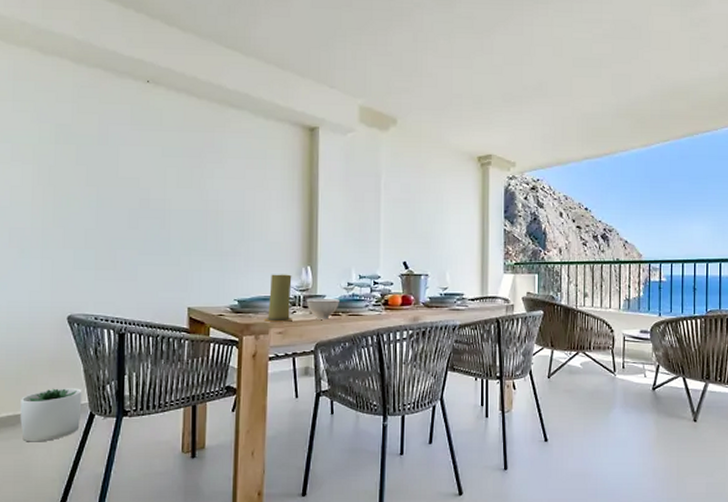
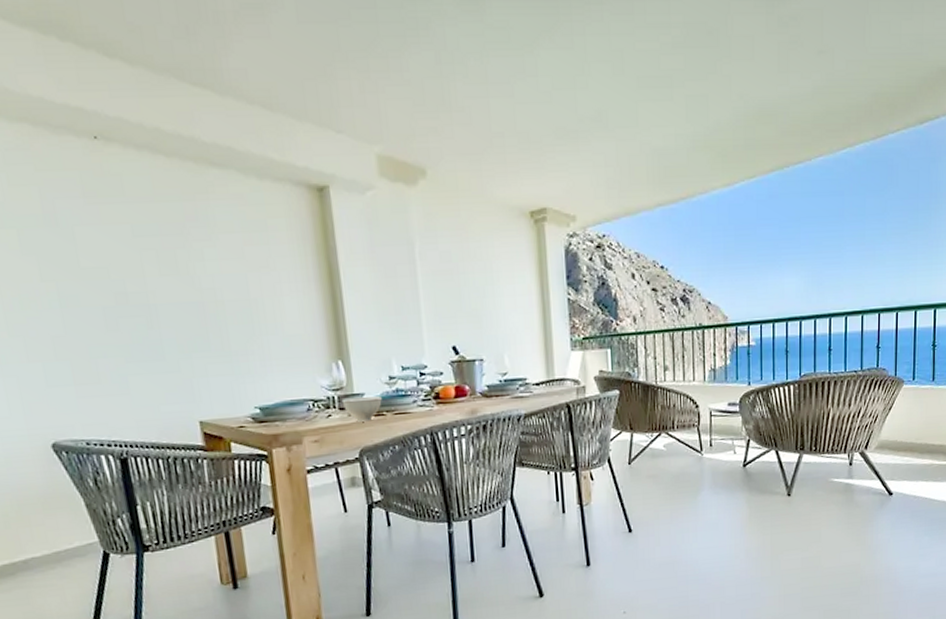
planter: present [20,388,82,442] -> none [15,525,95,592]
candle: present [264,274,294,322] -> none [294,372,330,430]

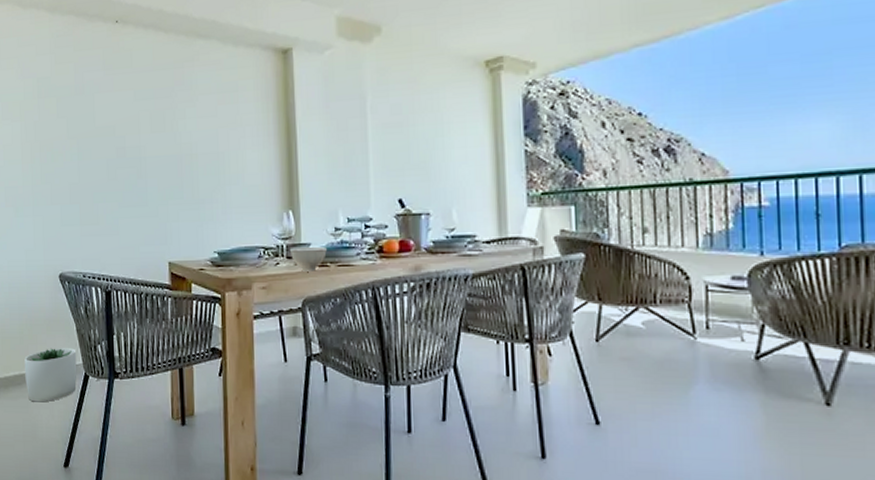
planter: none [15,525,95,592] -> present [24,348,77,402]

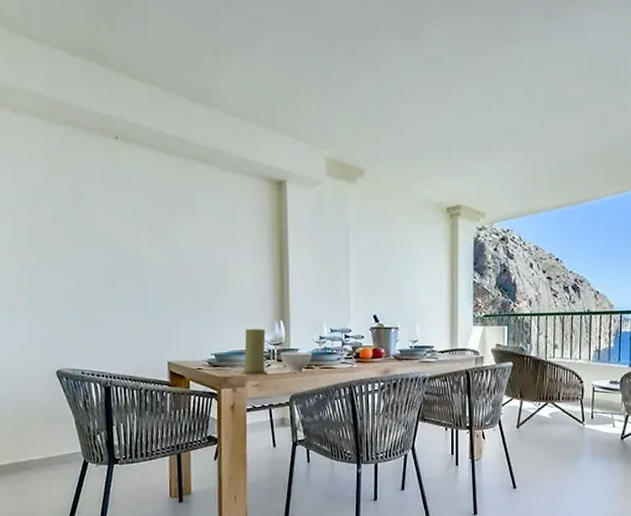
planter: present [24,348,77,402] -> none [20,438,76,487]
candle: none [246,221,277,275] -> present [240,329,269,375]

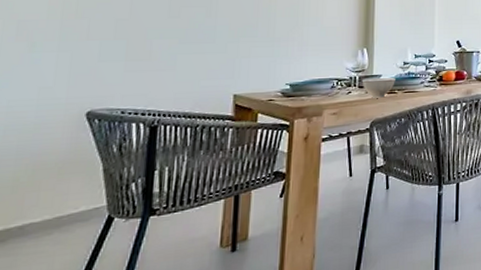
candle: present [240,329,269,375] -> none [317,57,349,104]

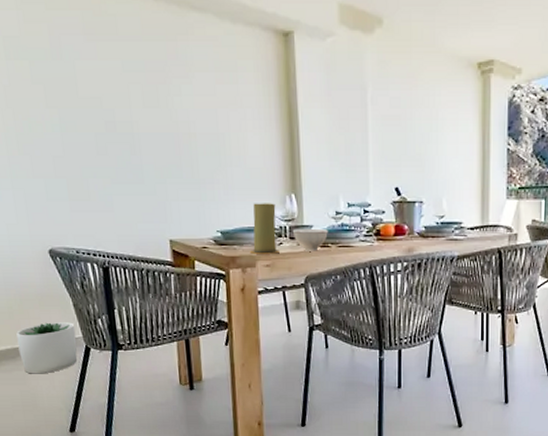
planter: none [12,190,100,259] -> present [16,322,78,374]
candle: none [317,57,349,104] -> present [249,203,281,254]

